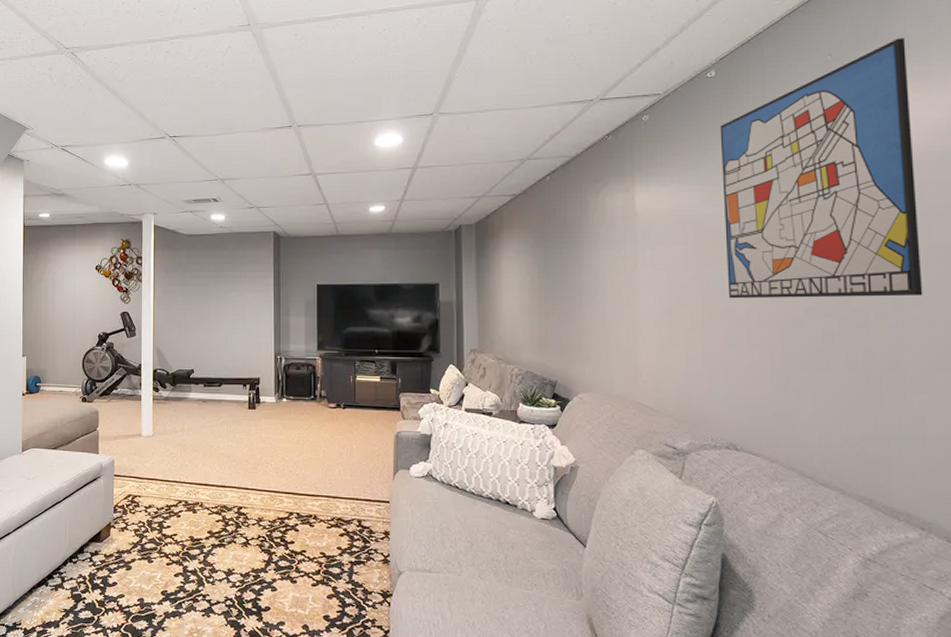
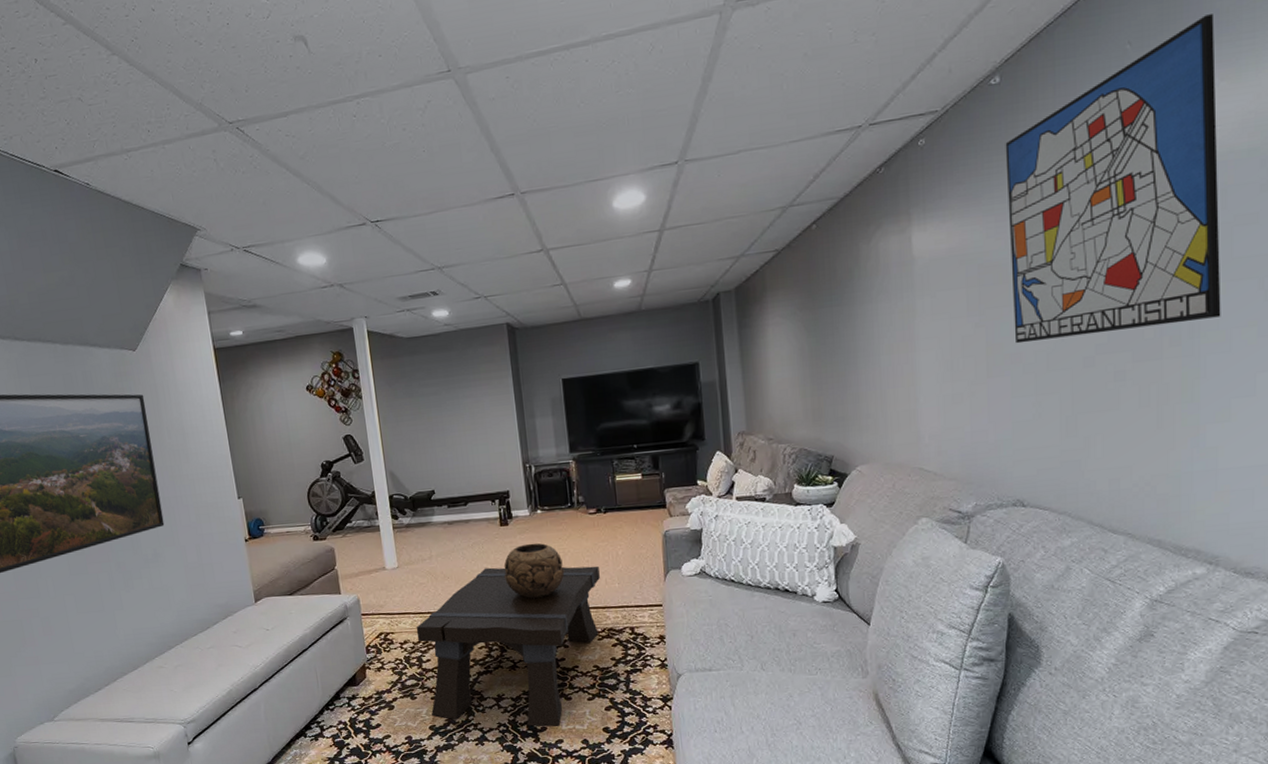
coffee table: none [161,446,334,608] -> present [416,566,600,727]
decorative bowl: none [247,428,302,480] -> present [503,543,565,599]

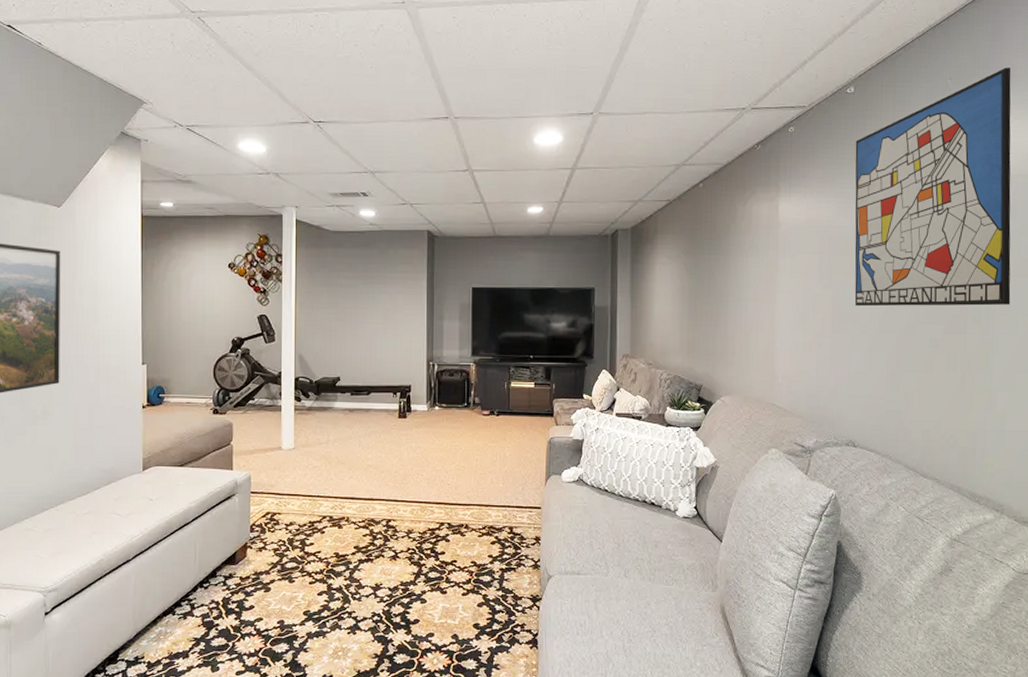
coffee table: present [416,566,600,727] -> none [303,457,486,619]
decorative bowl: present [503,543,565,599] -> none [397,437,454,490]

